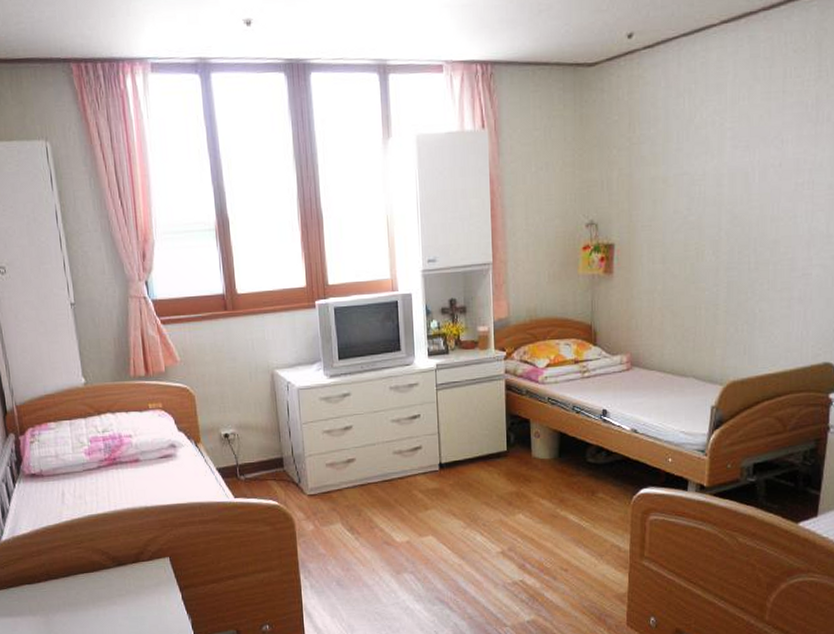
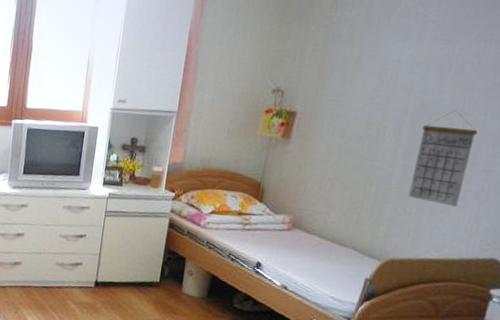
calendar: none [737,217,790,317] -> present [408,110,477,207]

